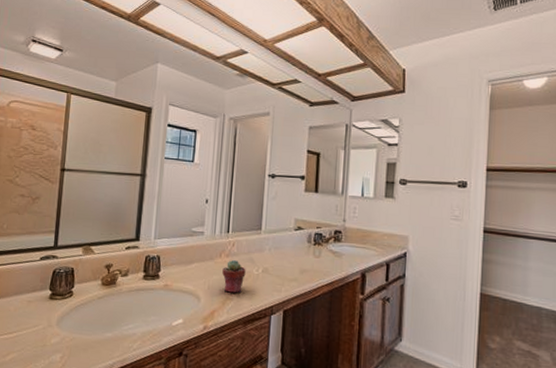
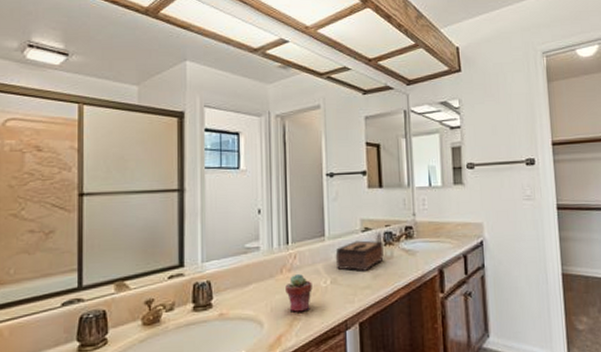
tissue box: none [268,237,313,266] -> present [335,240,384,271]

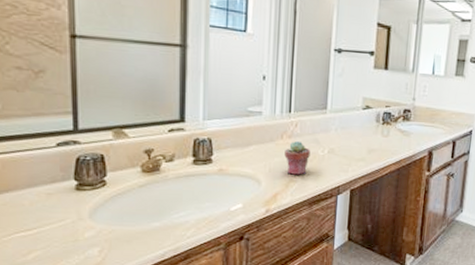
tissue box: present [335,240,384,271] -> none [334,117,381,145]

